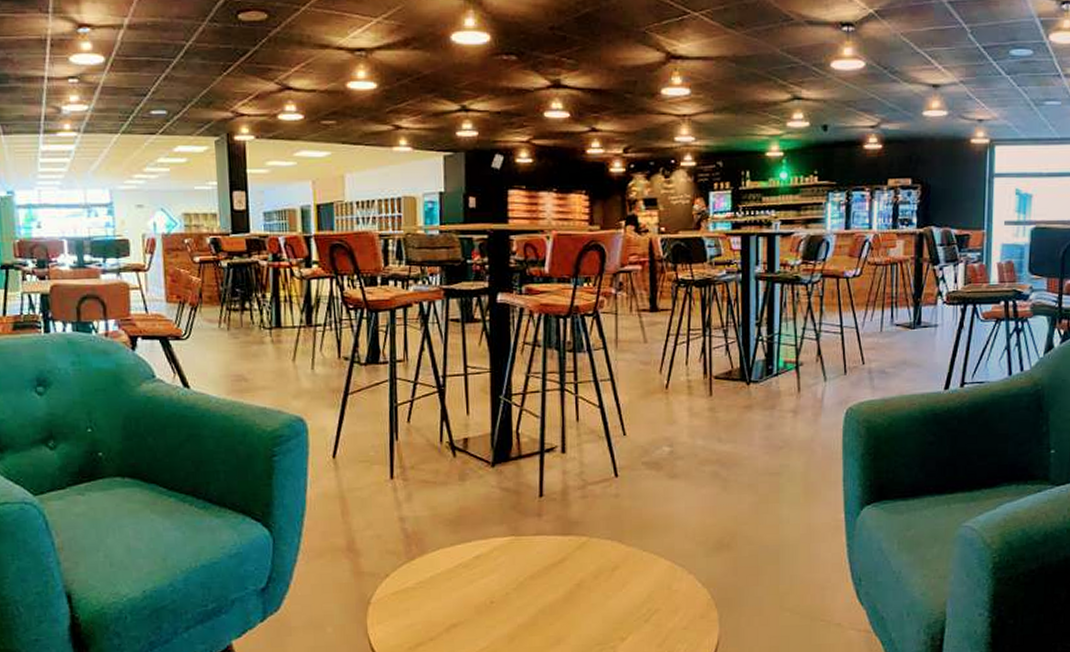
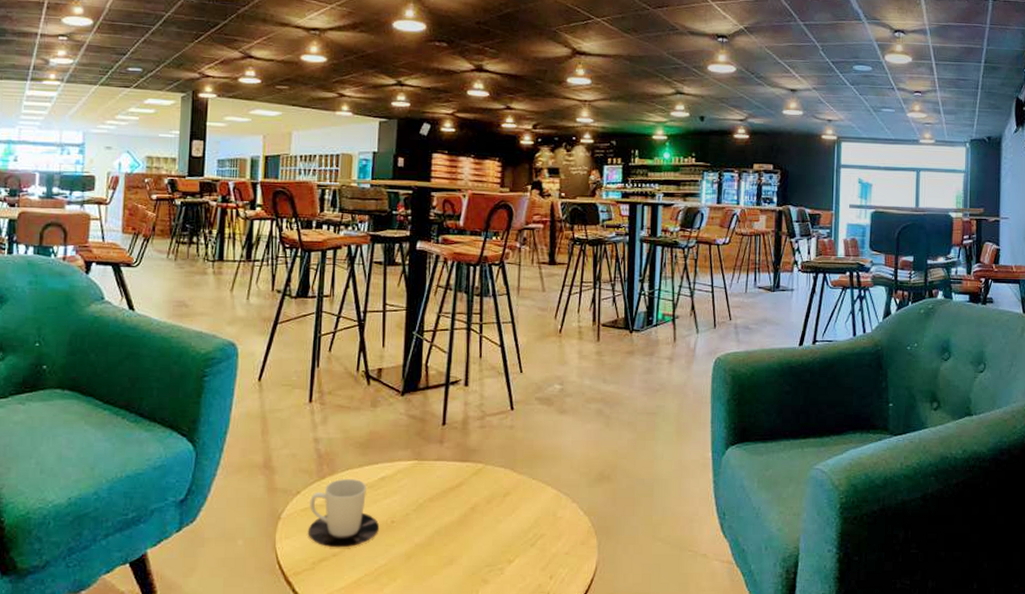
cup: none [400,559,477,632] -> present [307,479,379,548]

